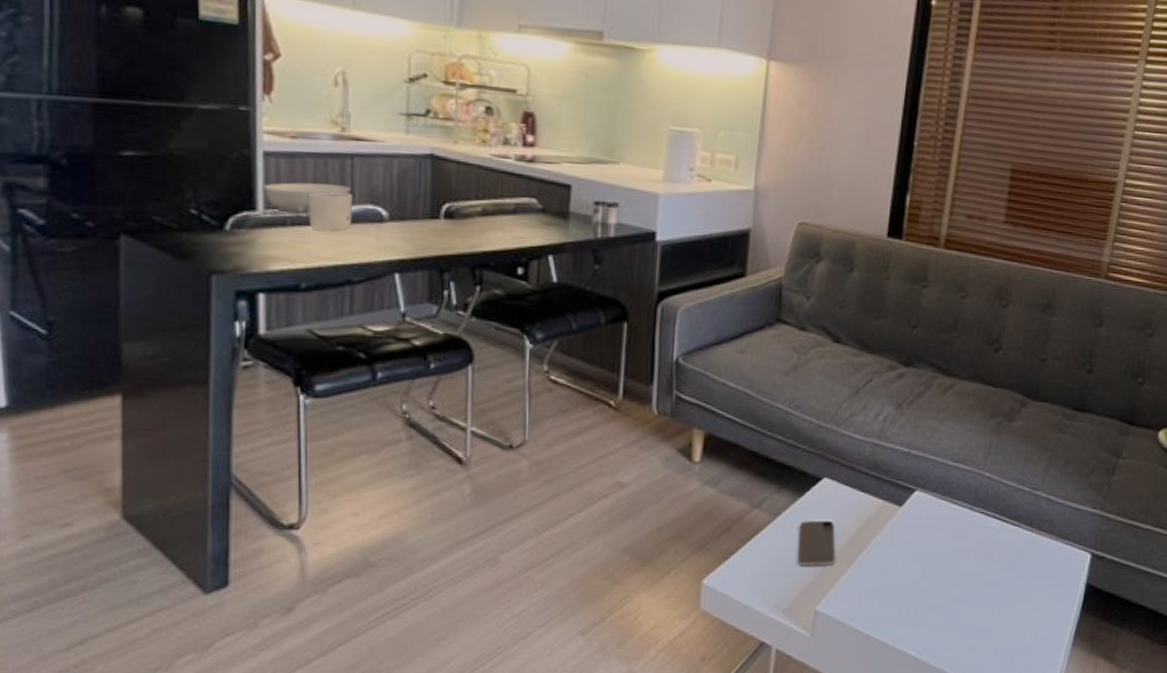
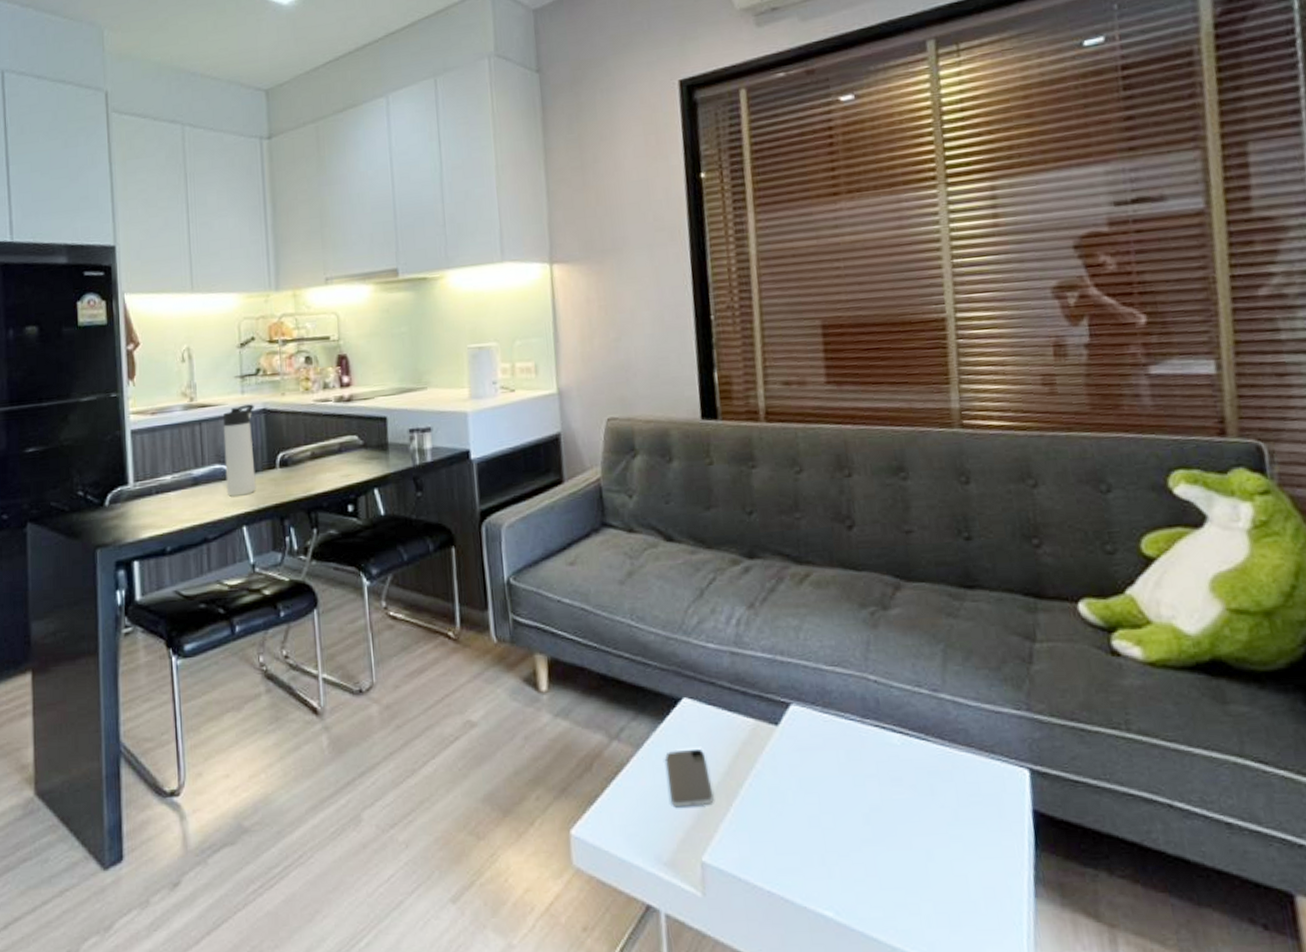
bowl: present [262,182,351,215] -> none [132,450,201,484]
mug: present [307,192,352,232] -> none [167,457,204,496]
thermos bottle: none [378,146,420,243] -> present [223,404,256,498]

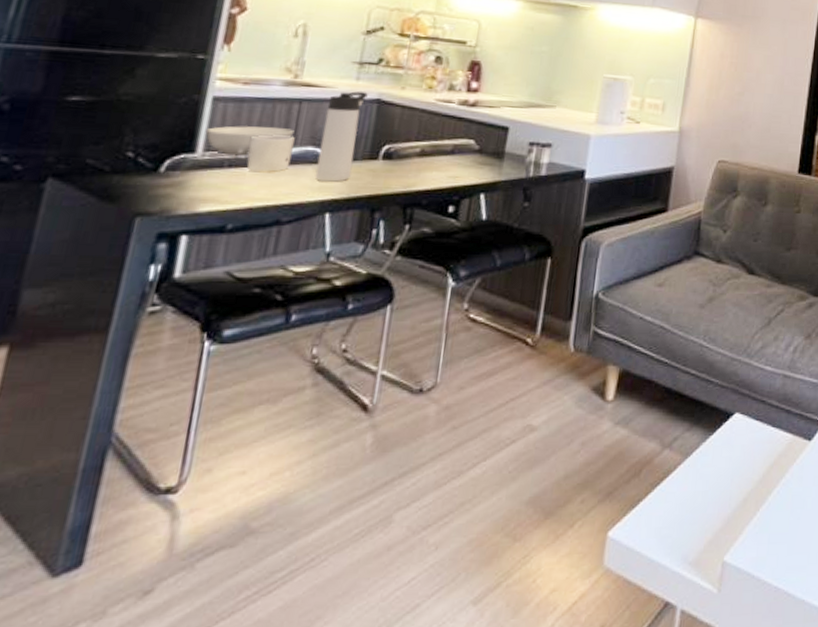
bowl: none [132,450,201,484] -> present [205,126,295,157]
mug: none [167,457,204,496] -> present [246,134,295,173]
smartphone: present [665,748,714,808] -> none [706,458,745,512]

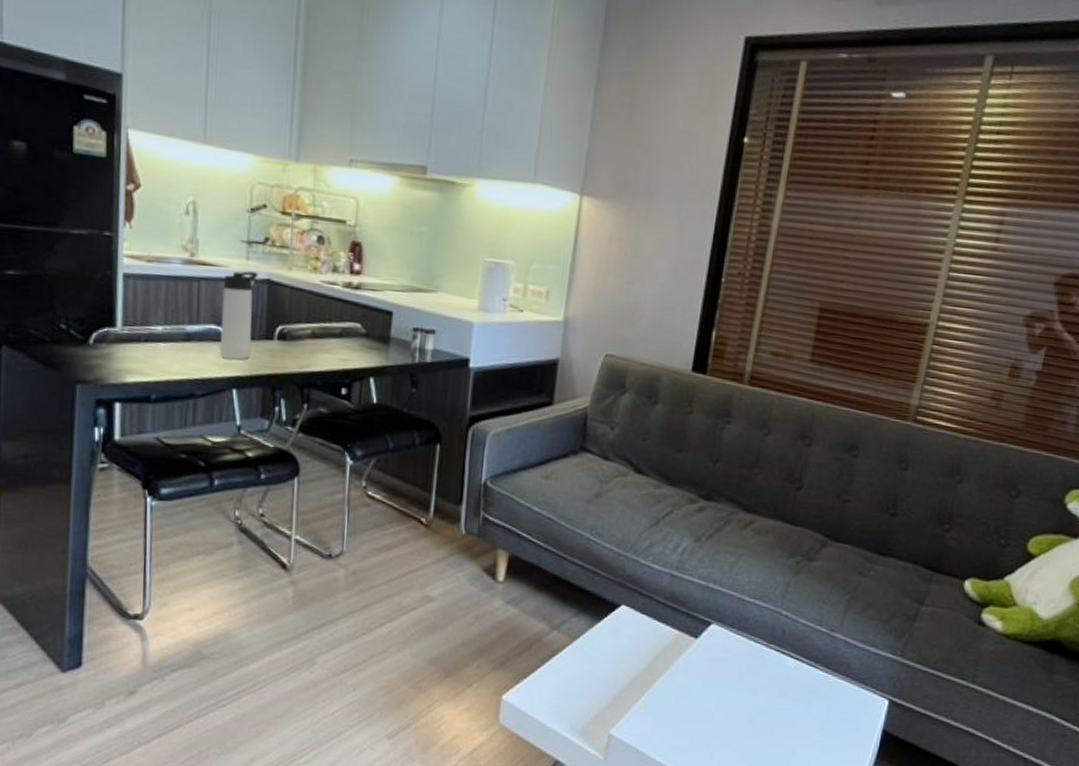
bowl: present [205,126,295,157] -> none [121,302,197,333]
mug: present [246,134,295,173] -> none [159,311,198,349]

